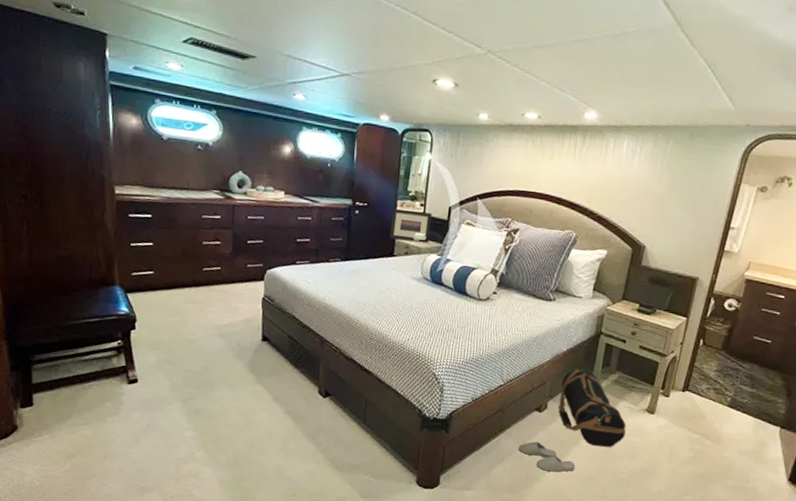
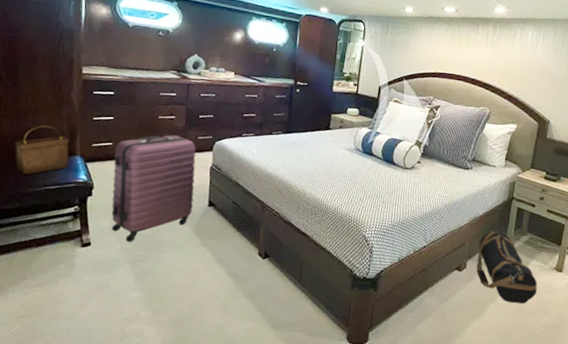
handbag: none [47,252,108,307] -> present [14,125,70,175]
suitcase: none [156,262,246,379] -> present [111,135,196,242]
picture frame: present [389,208,433,243] -> none [326,87,364,118]
slippers: present [519,441,575,472] -> none [441,298,493,328]

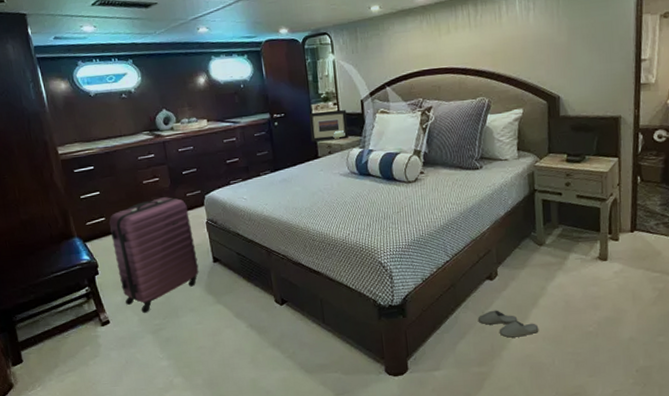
handbag: present [14,125,70,175] -> none [14,213,70,266]
picture frame: none [326,87,364,118] -> present [308,110,349,143]
slippers: none [441,298,493,328] -> present [478,310,539,338]
duffel bag: present [476,231,538,304] -> none [507,229,582,304]

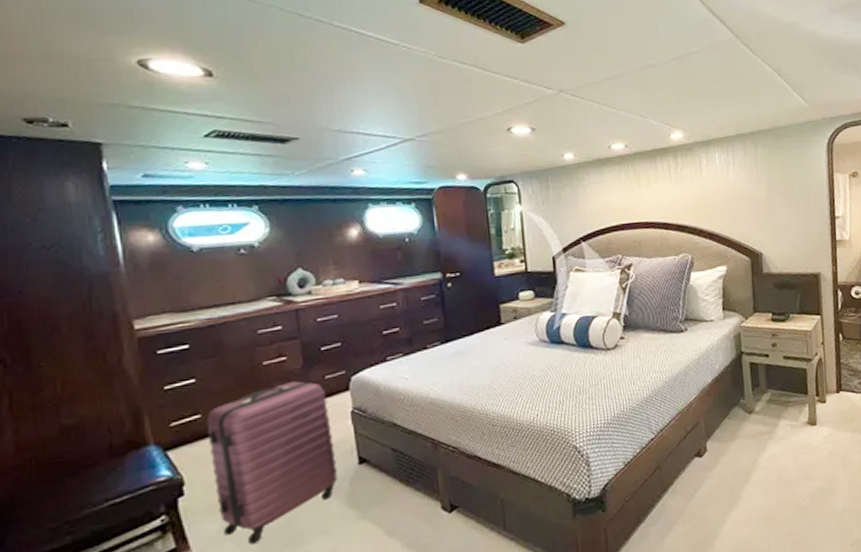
picture frame: present [308,110,349,143] -> none [490,268,538,306]
slippers: present [478,310,539,338] -> none [688,491,753,523]

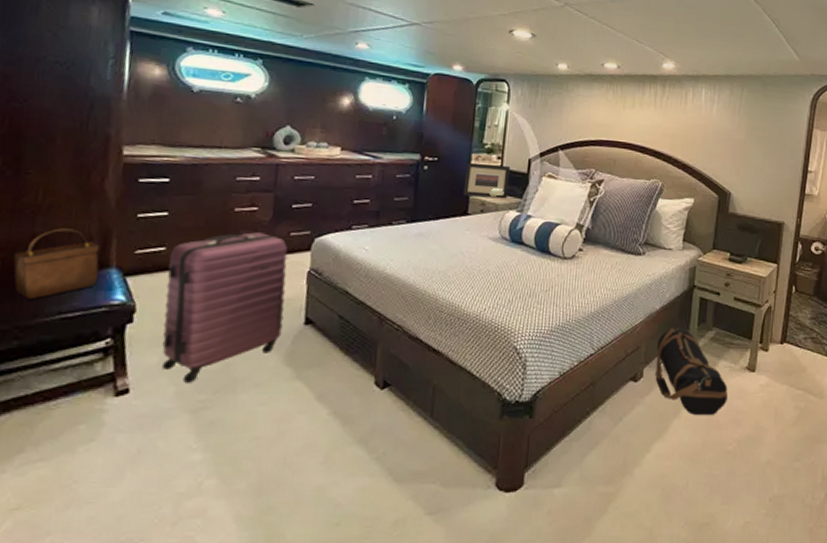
handbag: none [45,414,140,493] -> present [13,228,100,300]
picture frame: none [490,268,538,306] -> present [463,162,511,199]
duffel bag: none [715,396,794,478] -> present [655,327,728,415]

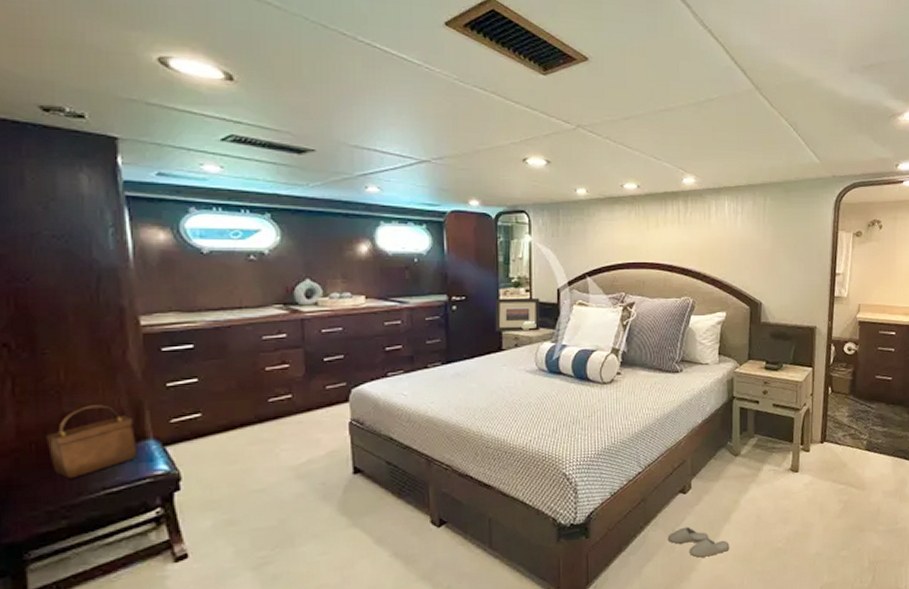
suitcase: present [162,232,288,383] -> none [206,389,332,542]
slippers: none [615,417,678,452] -> present [669,526,730,558]
duffel bag: present [655,327,728,415] -> none [702,438,774,518]

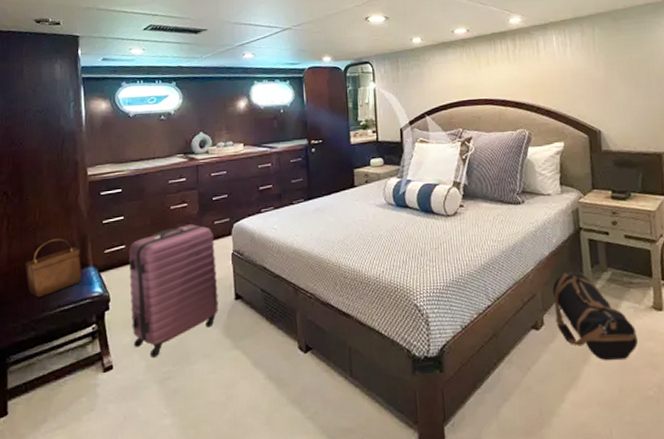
suitcase: none [206,389,332,542] -> present [128,224,218,358]
picture frame: present [494,297,541,332] -> none [346,138,387,171]
slippers: present [669,526,730,558] -> none [524,366,593,401]
duffel bag: none [702,438,774,518] -> present [552,272,638,360]

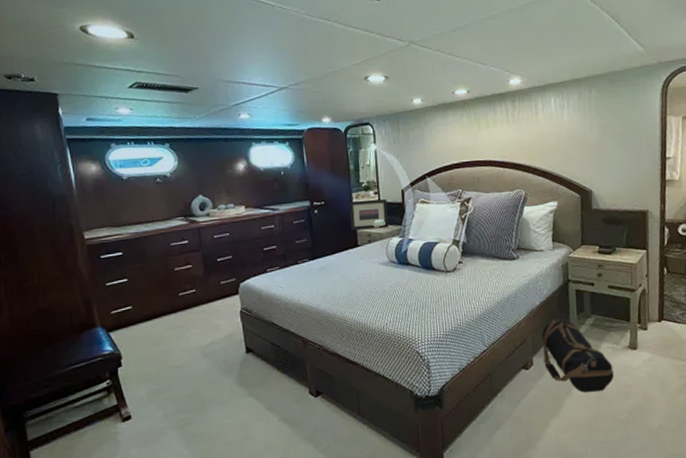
handbag: present [25,238,82,298] -> none [29,301,91,358]
suitcase: present [128,224,218,358] -> none [136,285,231,407]
picture frame: none [346,138,387,171] -> present [349,199,389,231]

